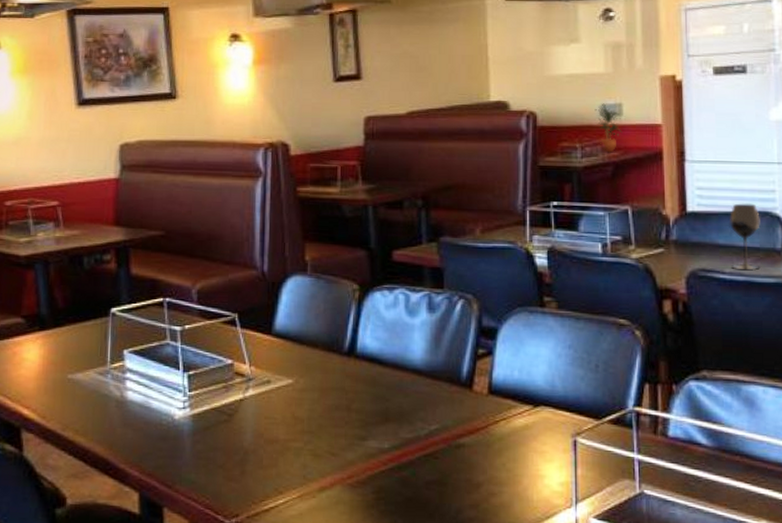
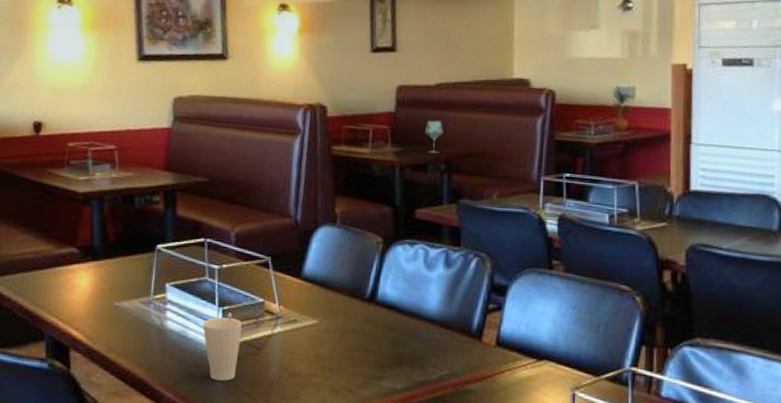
cup: none [166,377,210,453] -> present [202,312,242,381]
wine glass: none [398,152,418,189] -> present [425,120,444,154]
wineglass: present [729,203,761,271] -> none [729,185,759,249]

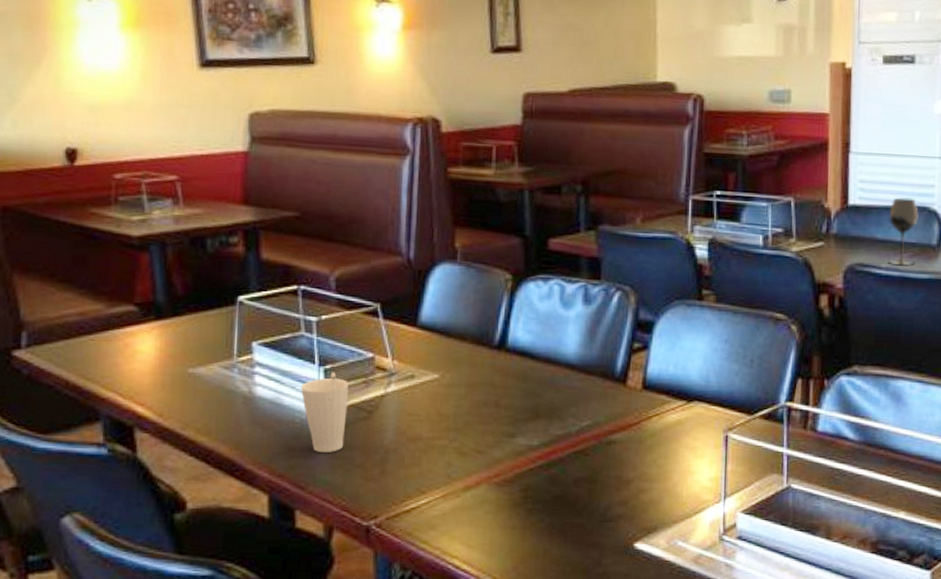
wine glass: present [425,120,444,154] -> none [558,133,579,173]
potted plant: present [609,86,634,132] -> none [763,89,789,142]
wineglass: none [729,185,759,249] -> present [888,197,918,266]

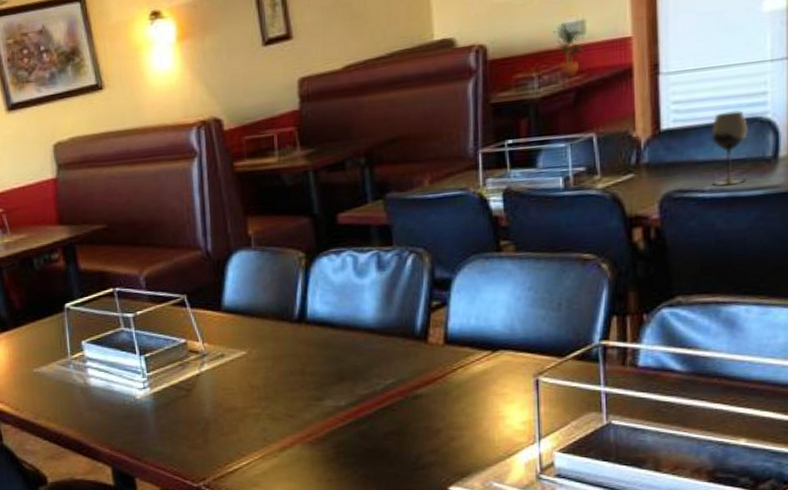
cup: present [300,372,348,452] -> none [126,359,169,428]
potted plant: none [763,89,789,142] -> present [553,23,585,79]

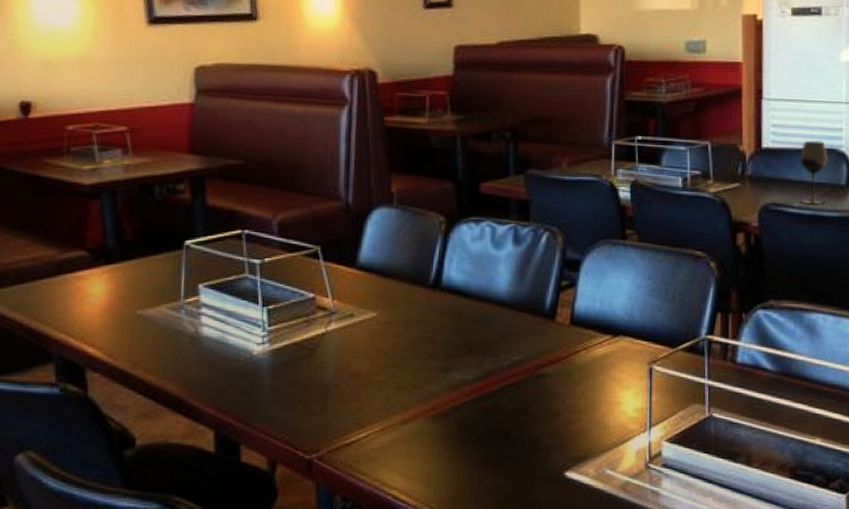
potted plant: present [553,23,585,79] -> none [680,40,705,89]

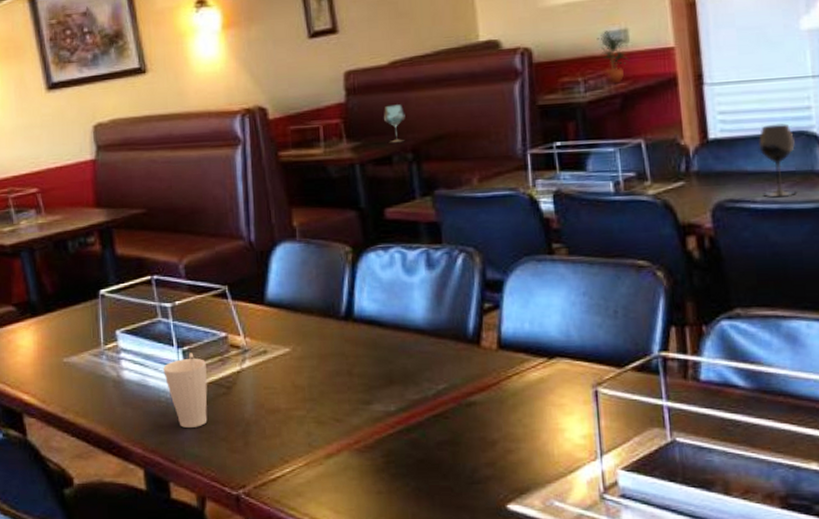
cup: none [244,312,291,389] -> present [162,353,208,428]
wine glass: none [488,83,508,121] -> present [384,104,406,143]
potted plant: none [680,40,705,89] -> present [597,31,630,84]

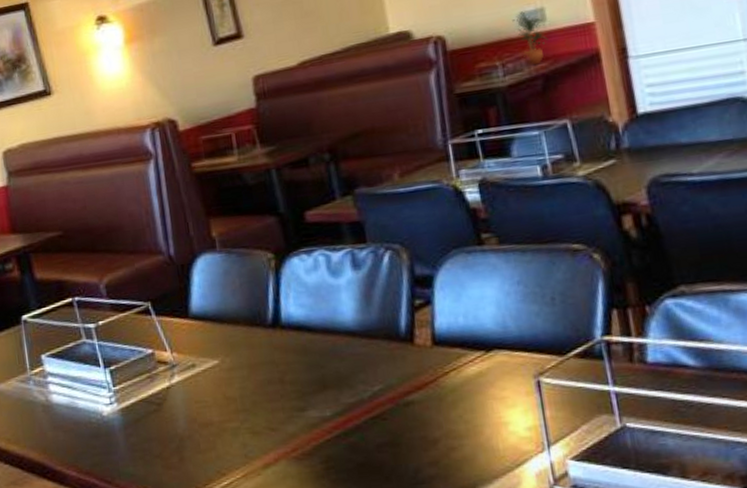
cup: present [162,353,208,428] -> none [90,372,141,448]
wine glass: present [384,104,406,143] -> none [296,104,321,145]
wineglass: present [758,123,798,197] -> none [691,91,737,168]

